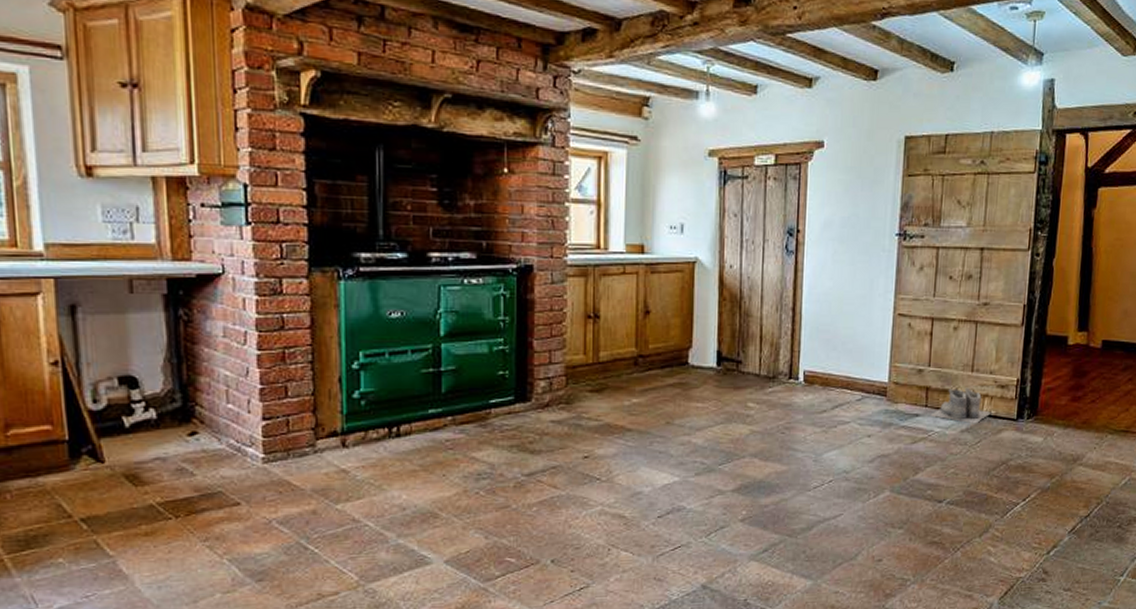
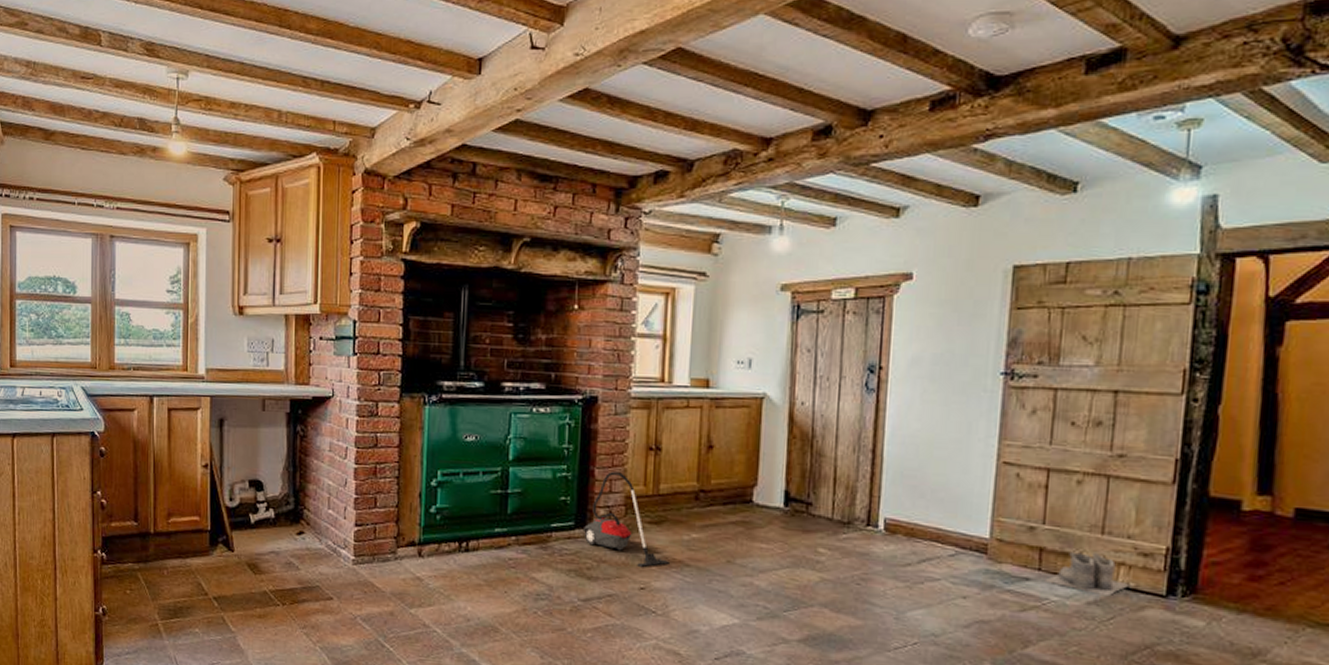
vacuum cleaner: none [524,342,612,437] -> present [584,471,669,568]

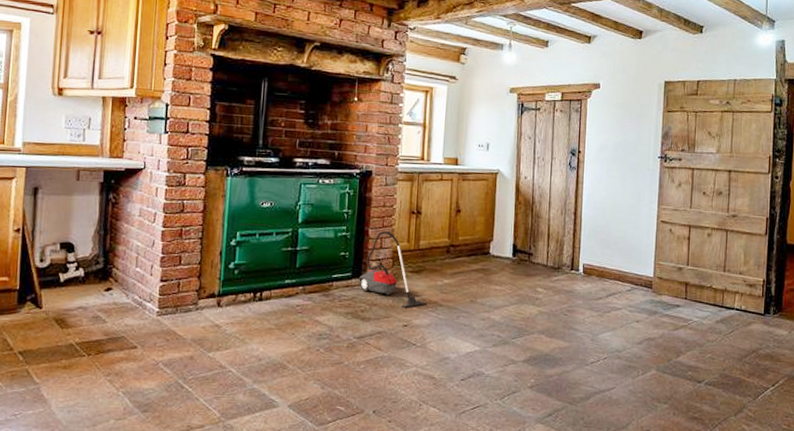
boots: present [1044,552,1129,597] -> none [689,284,742,317]

